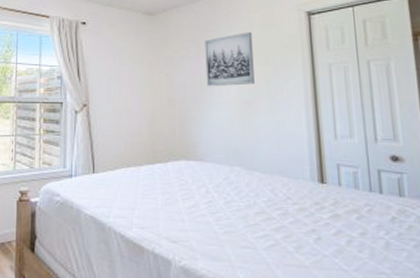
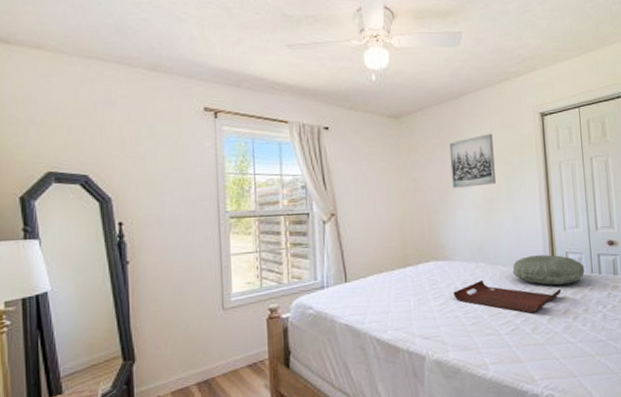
serving tray: none [204,185,332,229] -> present [453,279,561,314]
pillow: none [272,164,361,202] -> present [512,254,585,286]

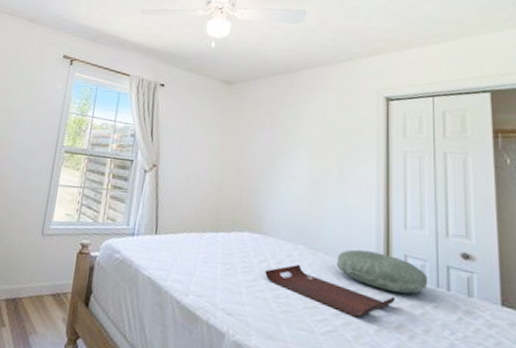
wall art: present [449,133,496,189] -> none [277,110,328,164]

